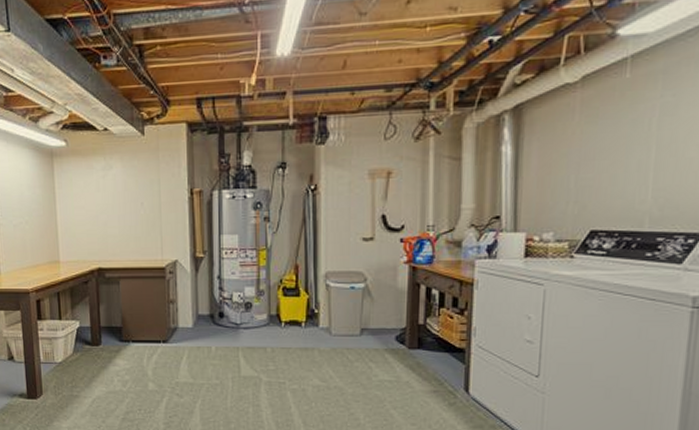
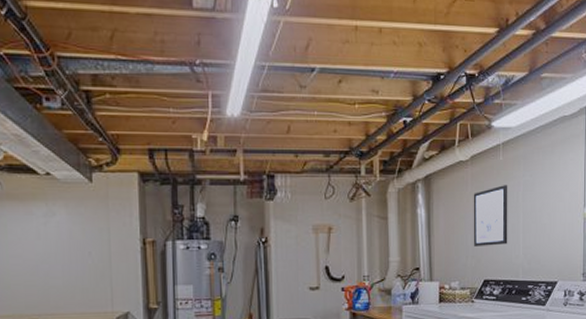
wall art: none [578,110,636,189] -> present [473,185,508,246]

